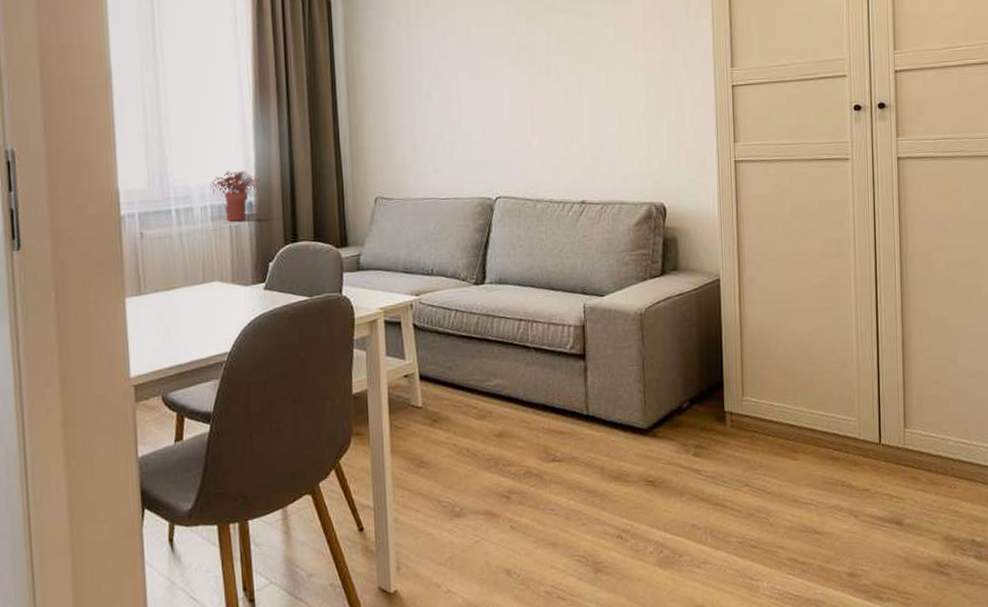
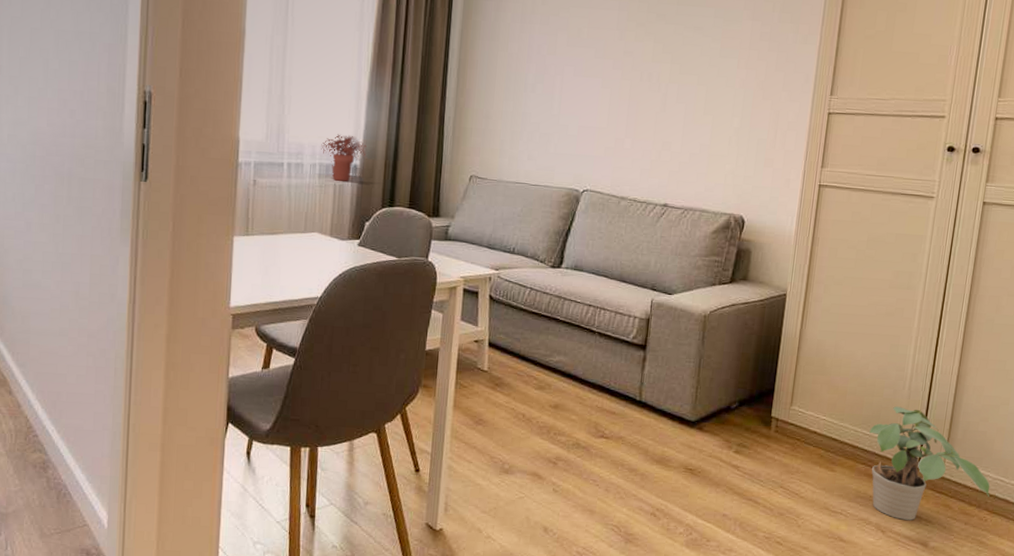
potted plant: none [825,381,955,501] -> present [869,406,990,520]

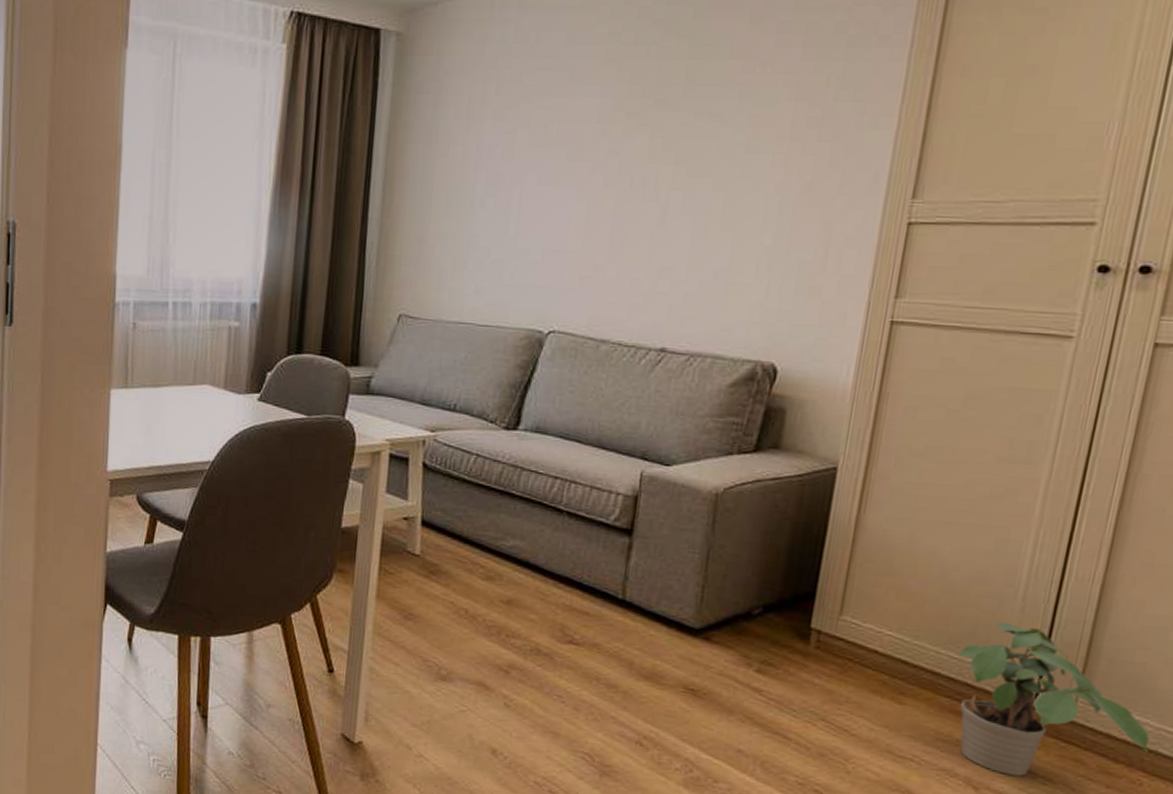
potted plant: present [321,134,367,181] -> none [212,266,269,323]

